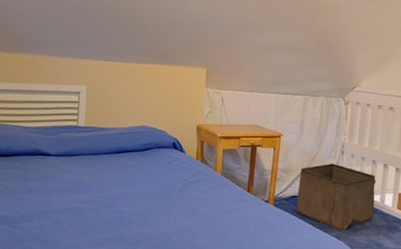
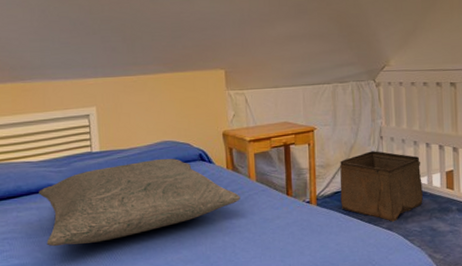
pillow: none [27,141,205,208] -> present [39,158,240,247]

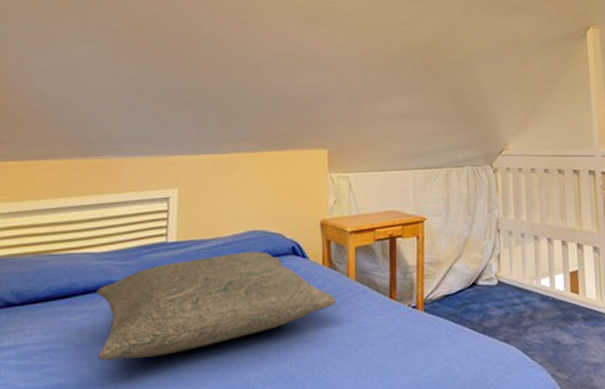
storage bin: present [340,151,423,222] -> none [451,246,545,333]

